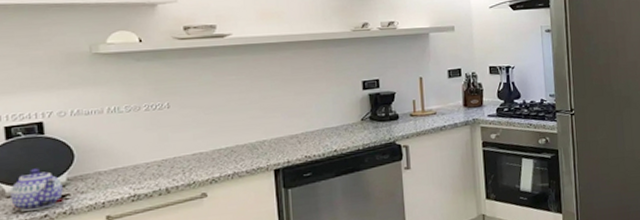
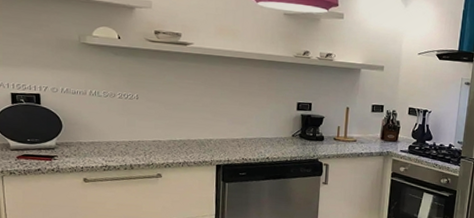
teapot: present [11,168,63,211] -> none [14,130,52,164]

